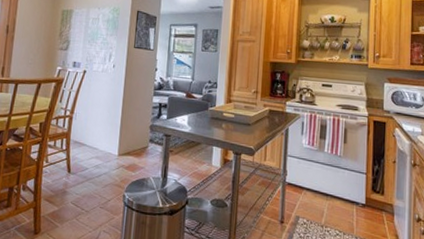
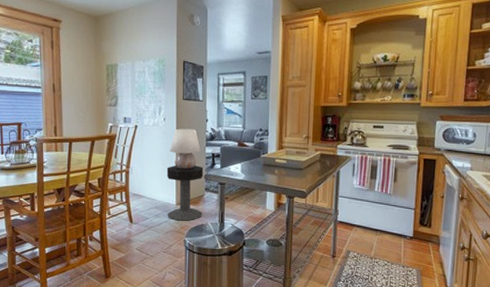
side table: none [107,114,150,174] -> present [166,165,204,221]
table lamp: none [117,76,148,119] -> present [170,128,201,170]

